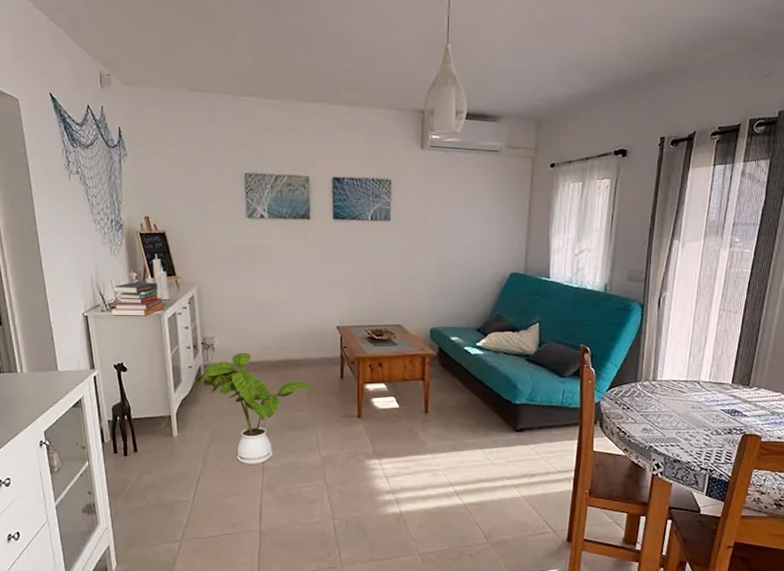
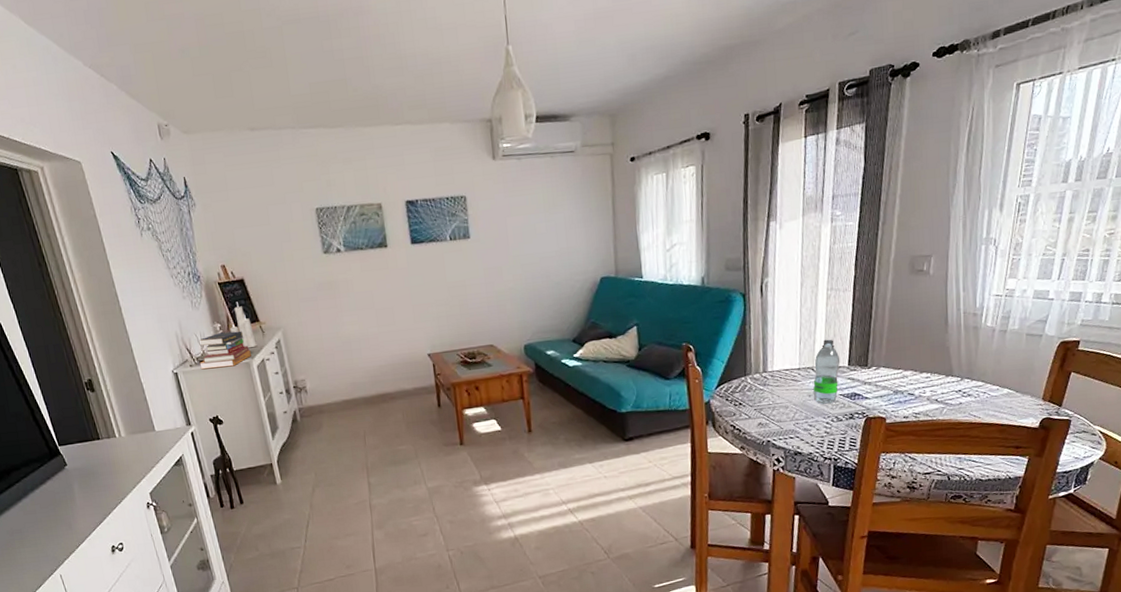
house plant: present [195,352,316,464] -> none [292,391,414,505]
bottle: none [696,356,724,418] -> present [812,339,840,405]

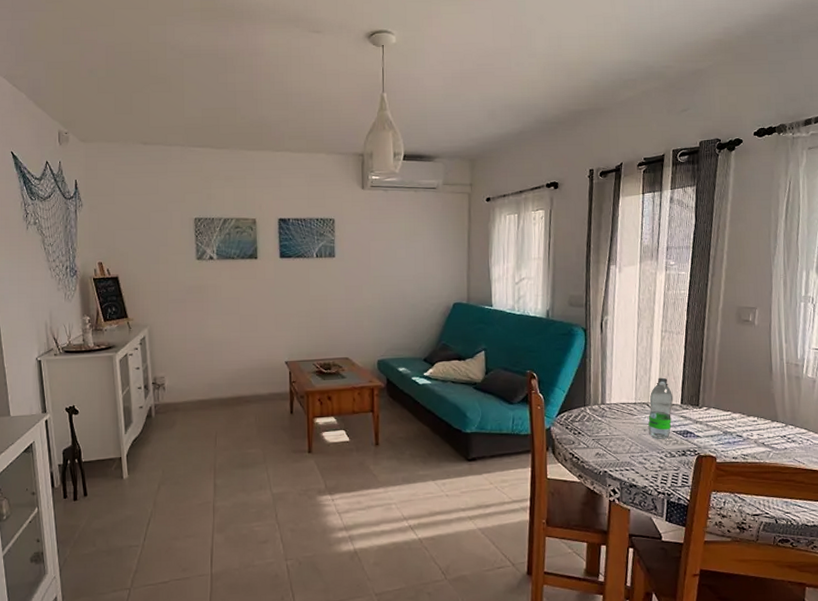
books: present [199,331,251,370] -> none [64,324,115,360]
candle: present [230,302,258,349] -> none [99,297,123,343]

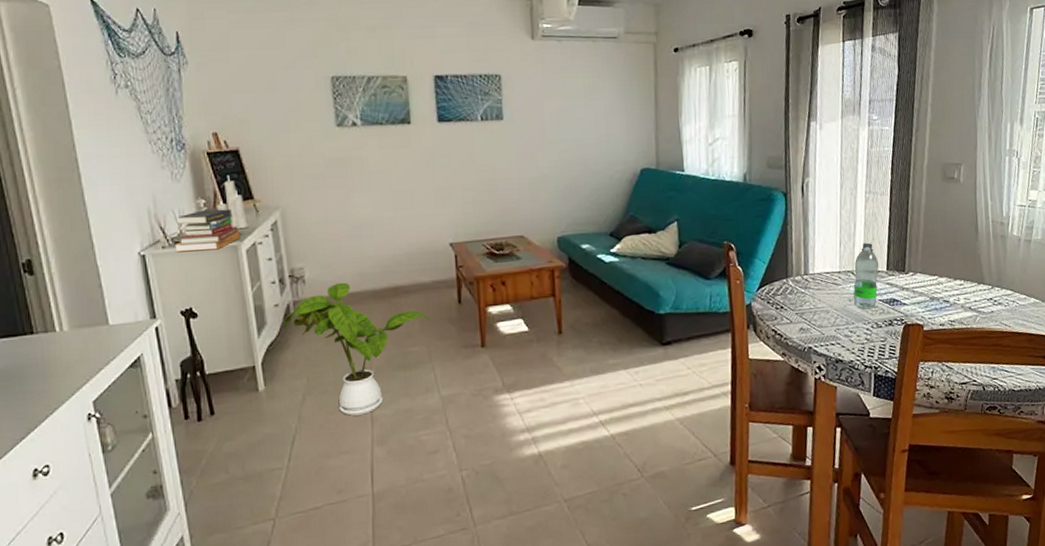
books: none [64,324,115,360] -> present [174,208,240,253]
candle: none [99,297,123,343] -> present [217,175,249,230]
house plant: none [146,391,266,505] -> present [283,282,430,416]

